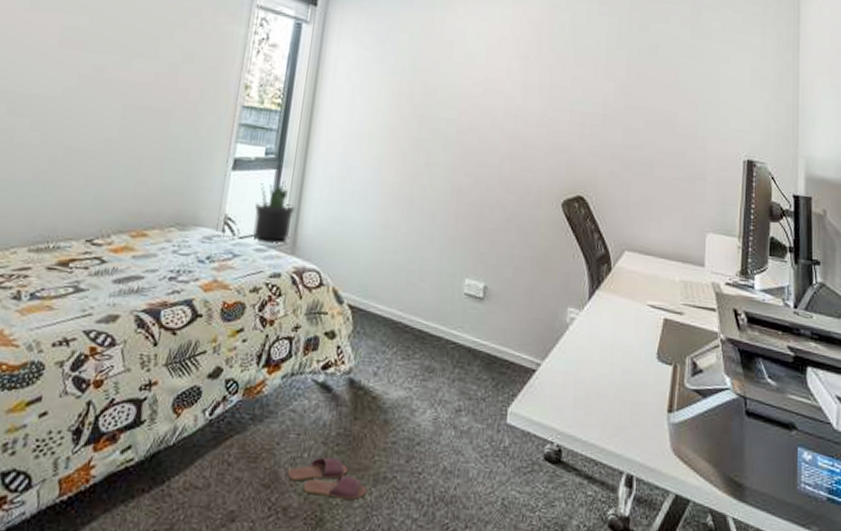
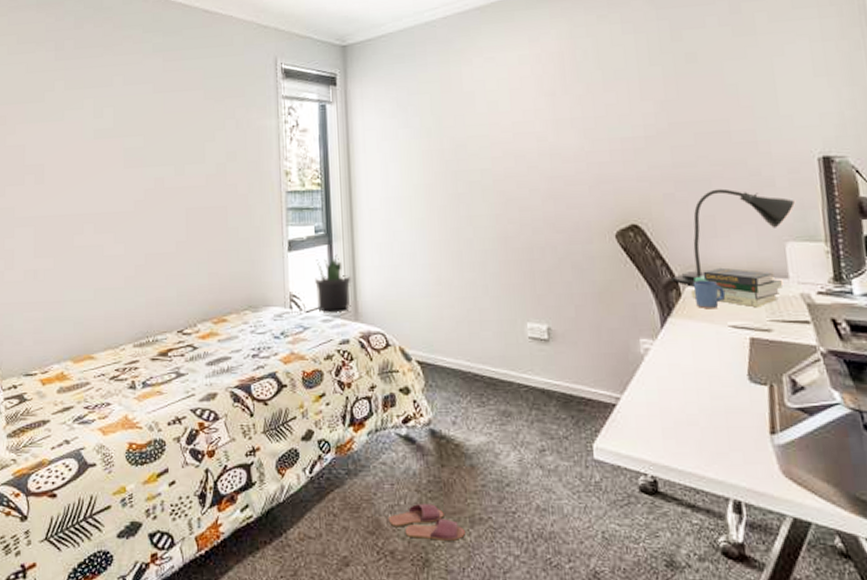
desk lamp: none [605,174,719,264] -> present [671,188,795,287]
books: none [619,248,699,291] -> present [690,267,784,308]
mug: none [622,258,650,288] -> present [692,280,726,309]

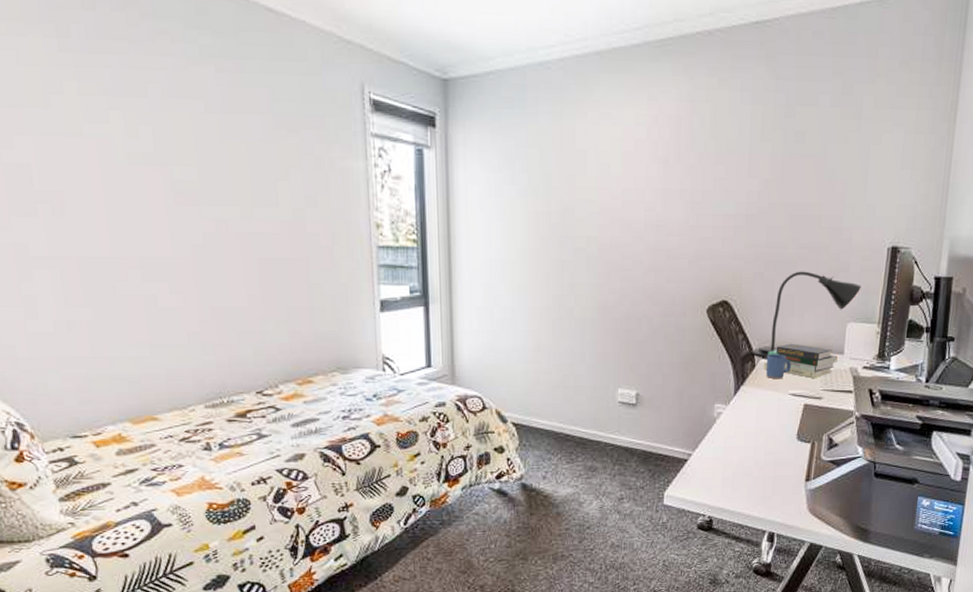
planter: present [315,254,351,312] -> none [410,317,449,375]
slippers: present [389,502,465,541] -> none [480,545,548,575]

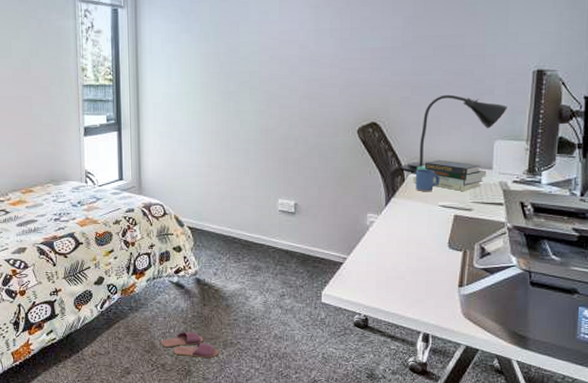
slippers: none [480,545,548,575] -> present [161,331,219,358]

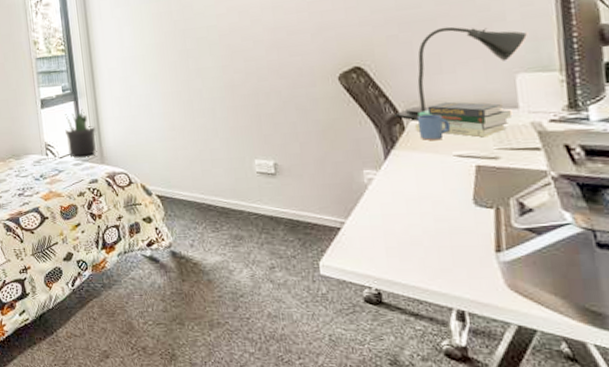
planter: none [106,140,137,186] -> present [65,109,96,157]
slippers: present [161,331,219,358] -> none [140,310,206,340]

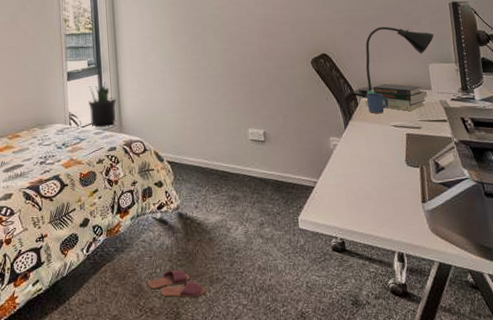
slippers: none [140,310,206,340] -> present [148,269,206,298]

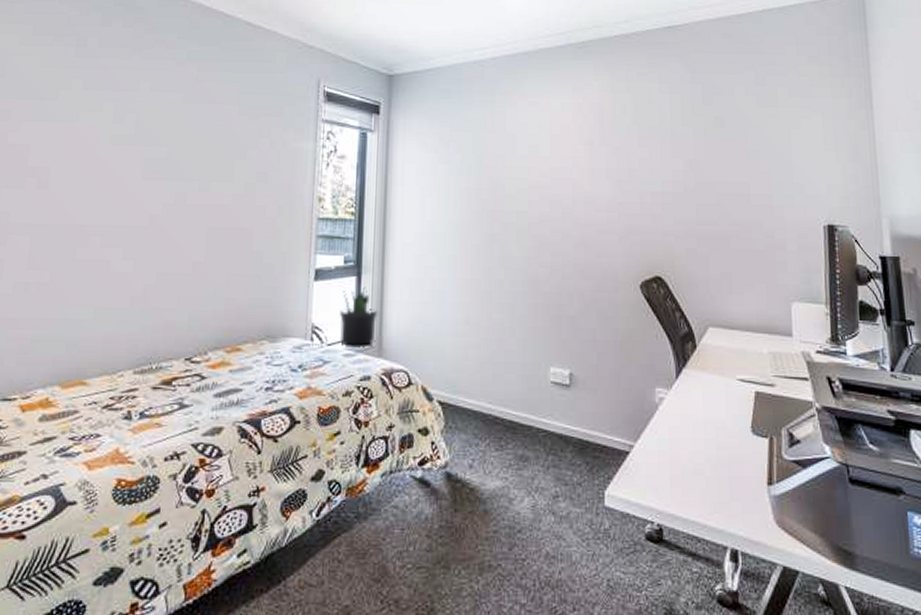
slippers: present [148,269,206,298] -> none [396,549,473,589]
desk lamp: present [351,26,434,98] -> none [688,248,801,340]
books: present [364,83,428,112] -> none [705,323,788,363]
mug: present [366,93,389,114] -> none [707,334,736,363]

